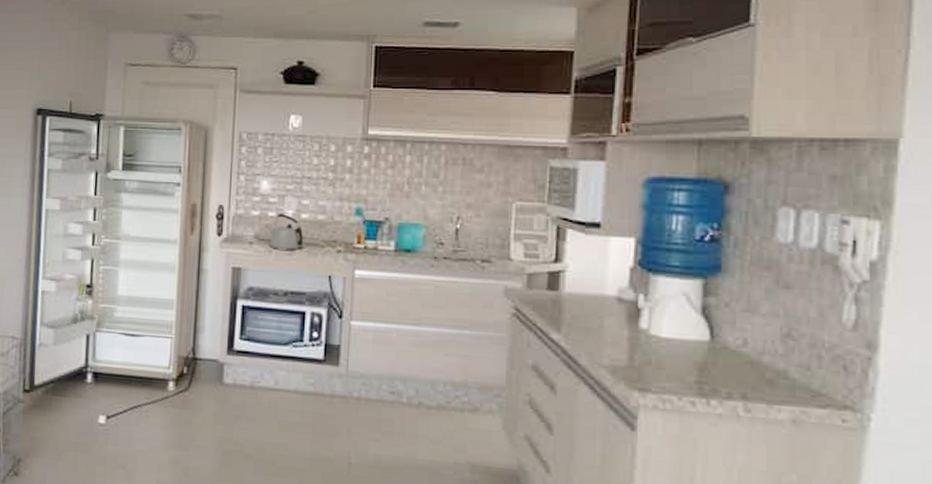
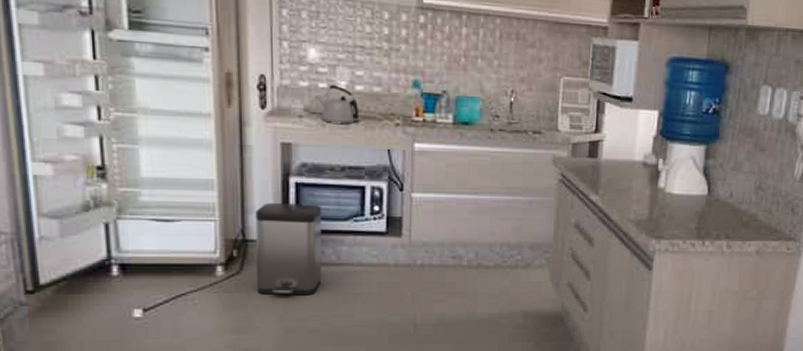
pedal bin: none [201,324,264,419] -> present [255,203,322,296]

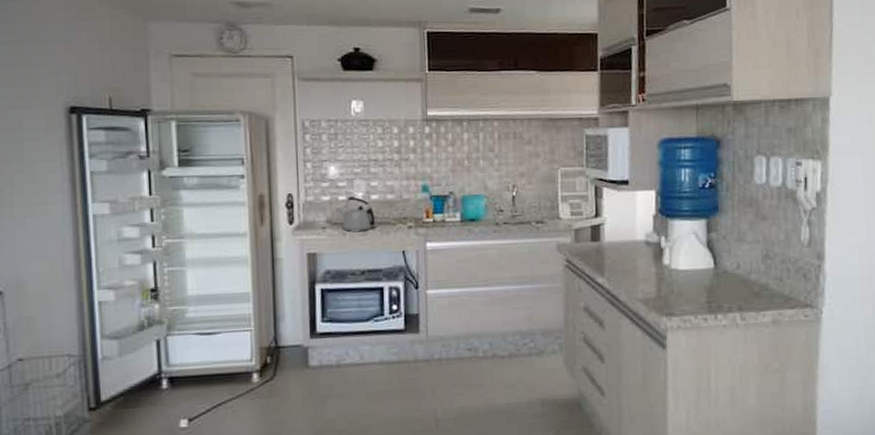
pedal bin: present [255,203,322,296] -> none [286,308,347,398]

